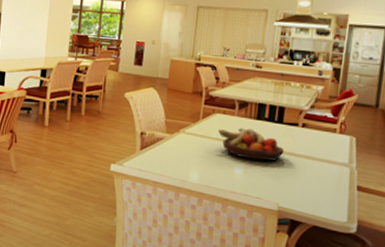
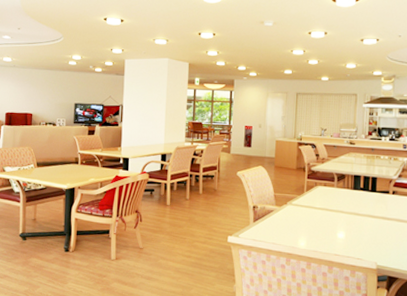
fruit bowl: present [218,127,285,161] -> none [321,197,379,226]

